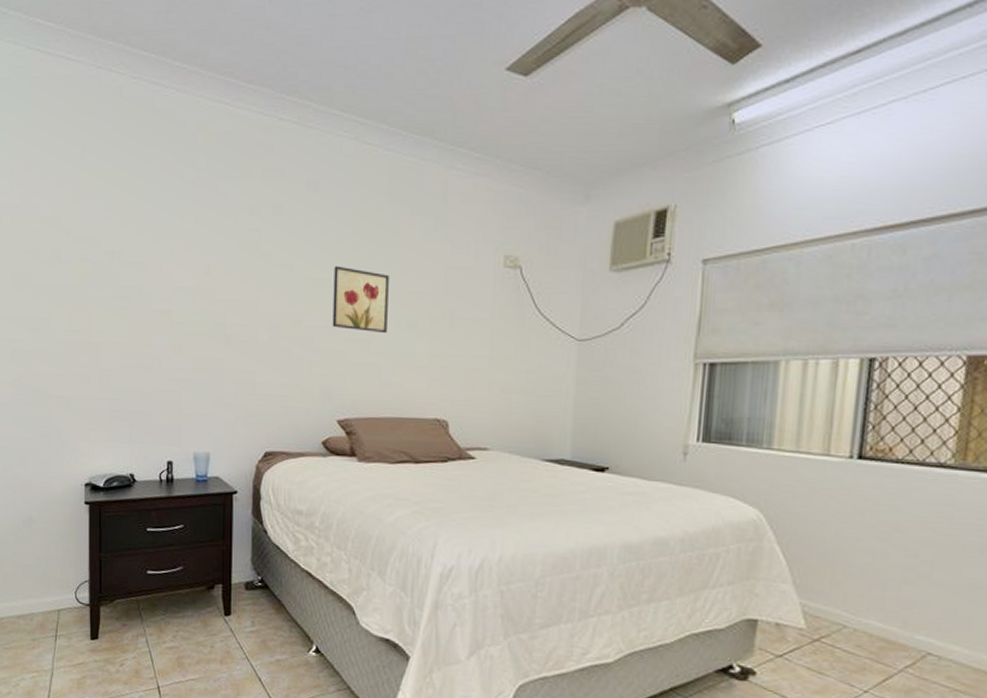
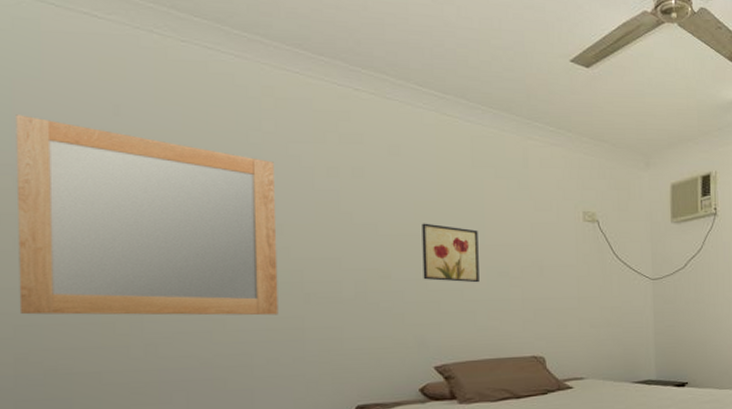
home mirror: none [13,159,205,356] -> present [16,114,279,316]

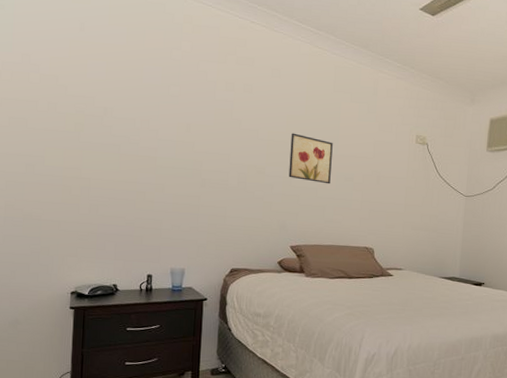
home mirror: present [16,114,279,316] -> none [10,25,188,193]

